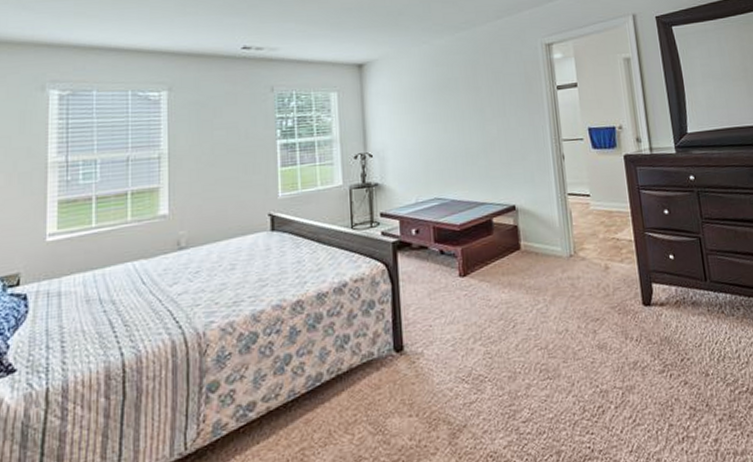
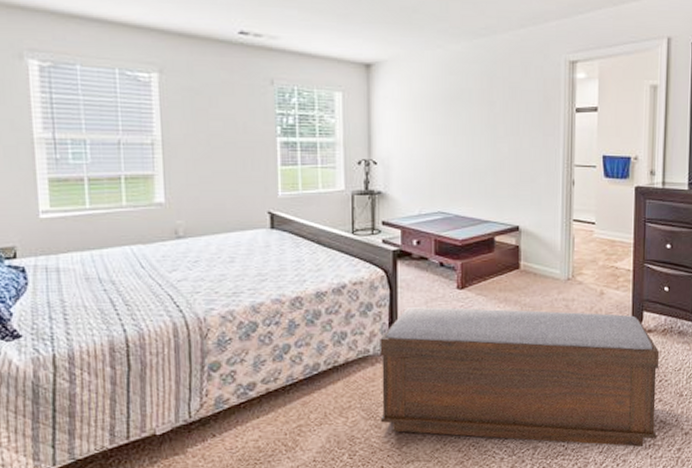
bench: none [384,289,690,447] -> present [380,307,660,447]

